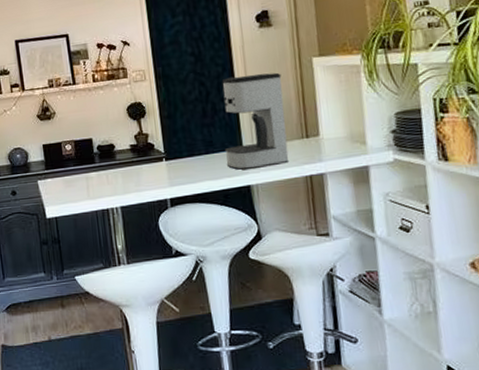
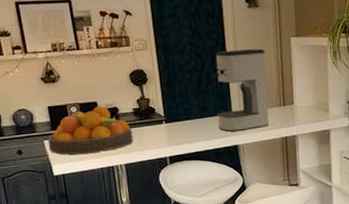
fruit bowl: none [41,142,130,196] -> present [47,105,133,155]

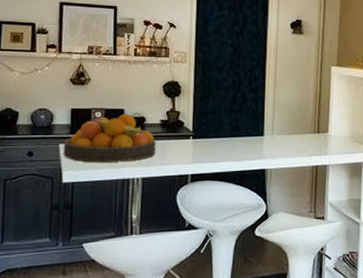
coffee maker: present [215,48,270,132] -> none [247,71,305,154]

